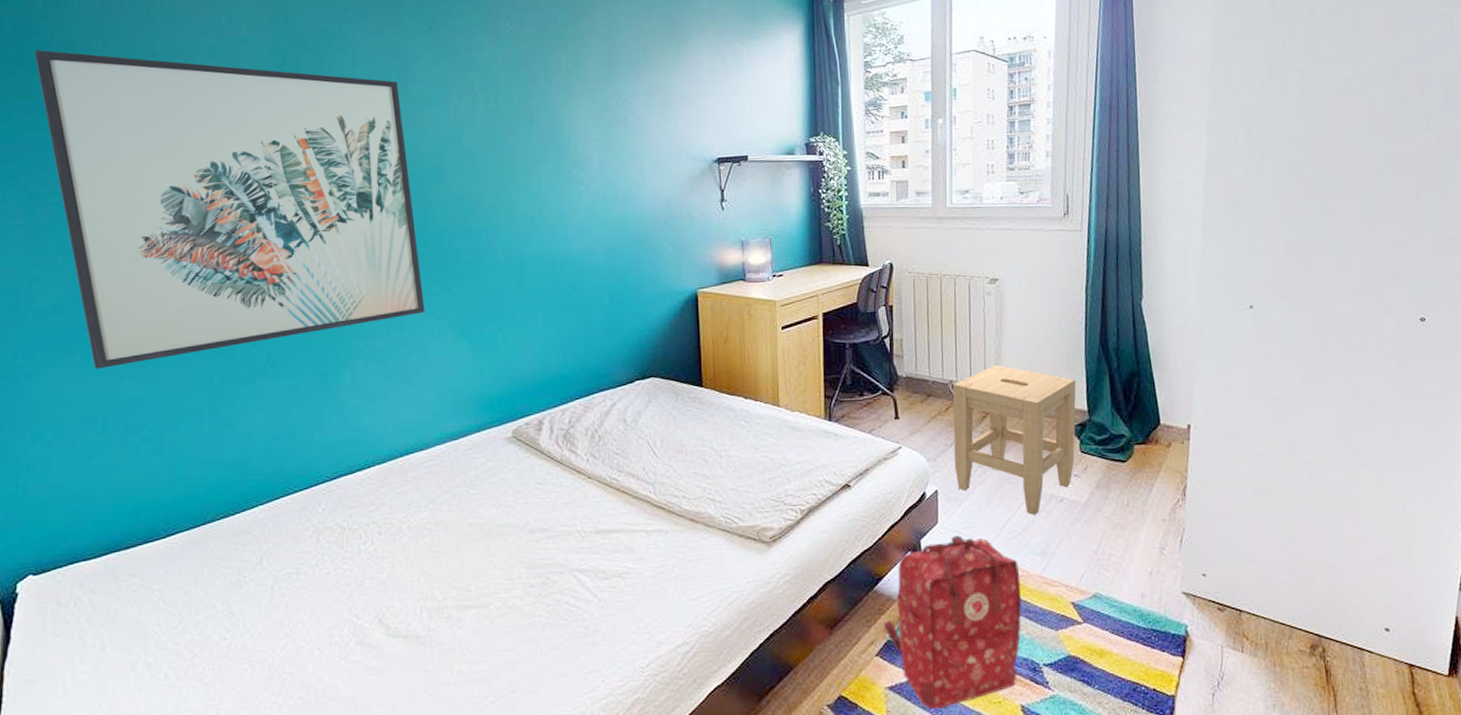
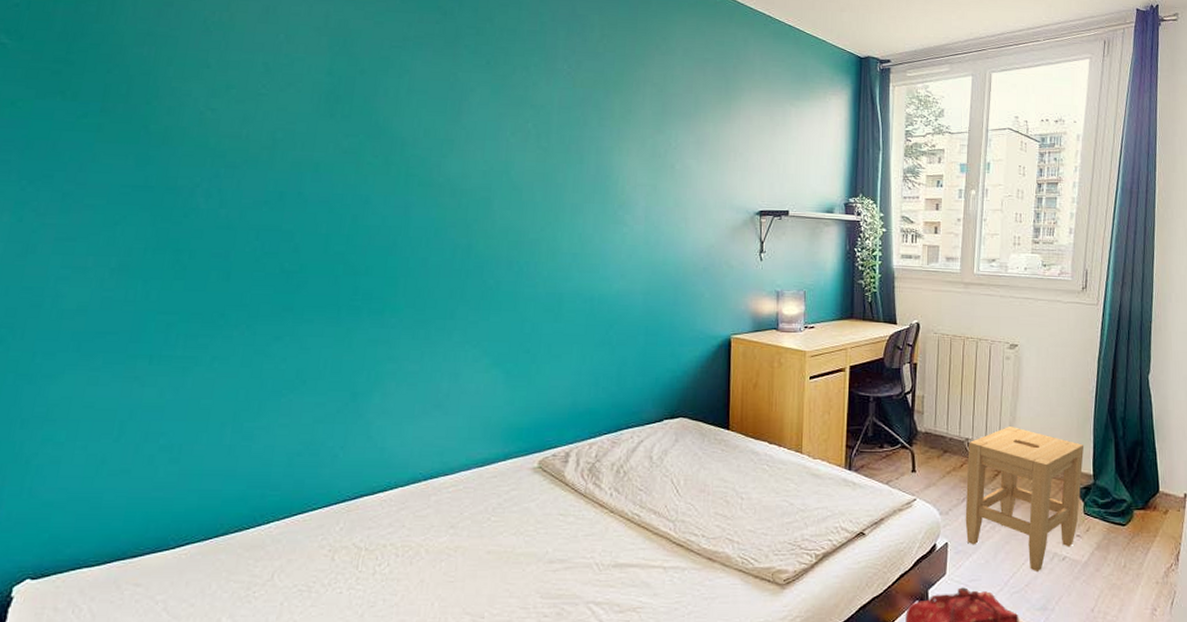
wall art: present [35,50,425,369] -> none [83,51,461,374]

